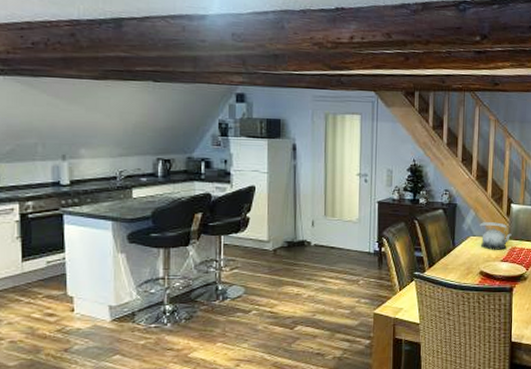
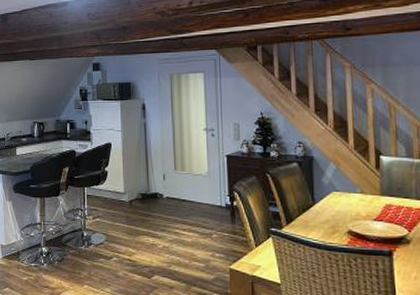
teapot: present [480,222,512,250] -> none [343,176,385,208]

